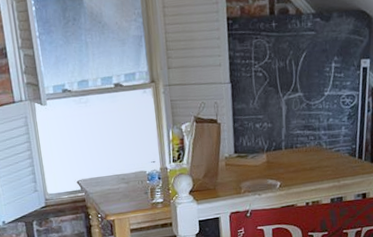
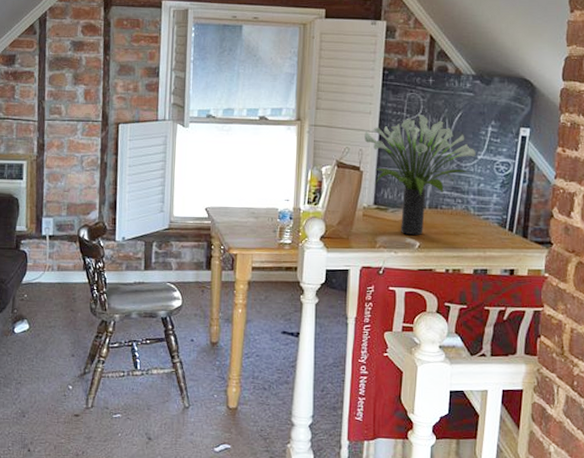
potted plant: none [217,60,323,177] -> present [364,114,476,236]

